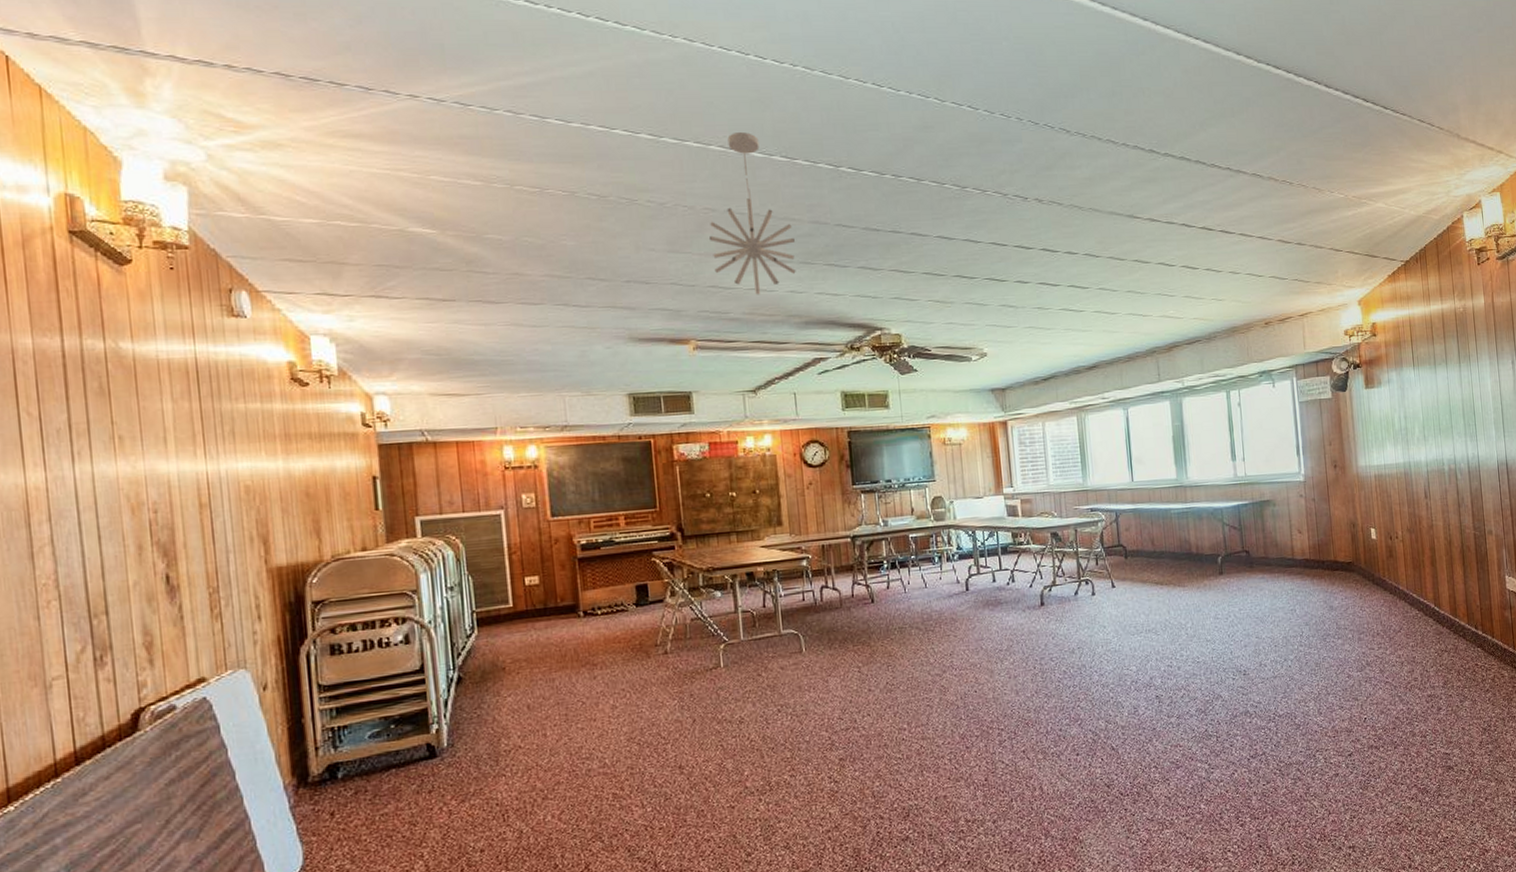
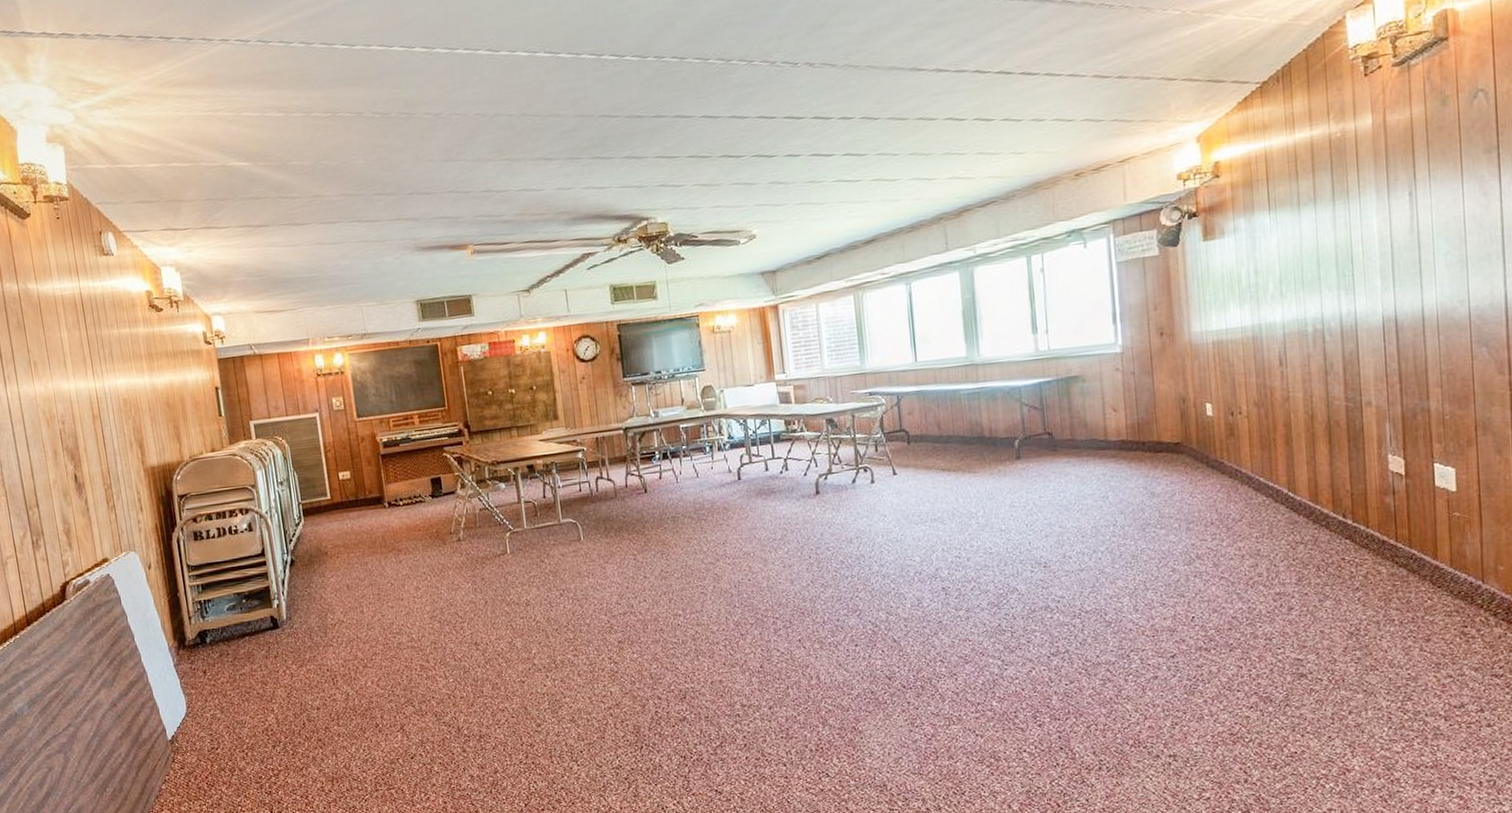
pendant light: present [708,132,796,295] -> none [480,32,563,196]

